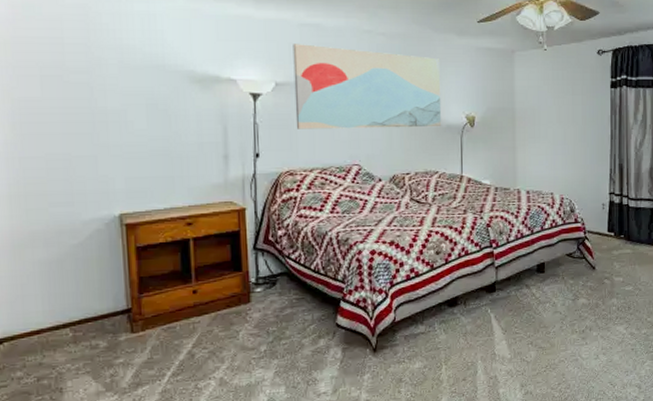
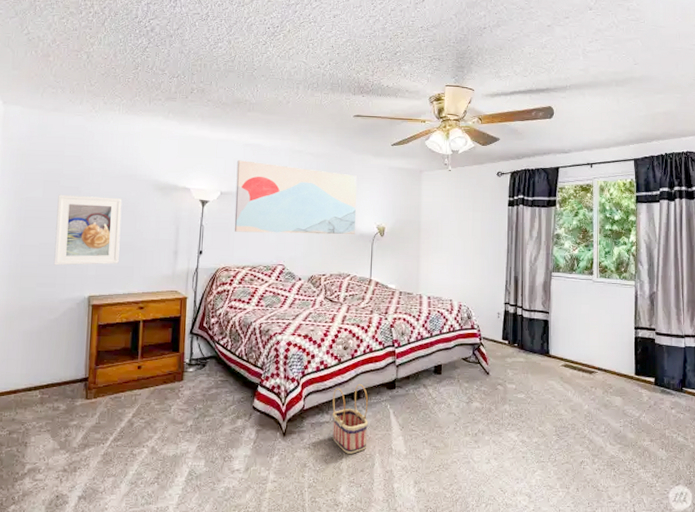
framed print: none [62,92,154,180] -> present [54,194,122,266]
basket: none [427,289,468,364] -> present [332,383,369,454]

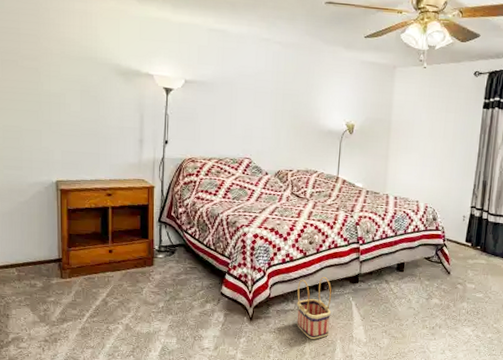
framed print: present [54,194,122,266] -> none [17,75,84,150]
wall art: present [234,160,357,235] -> none [199,46,327,132]

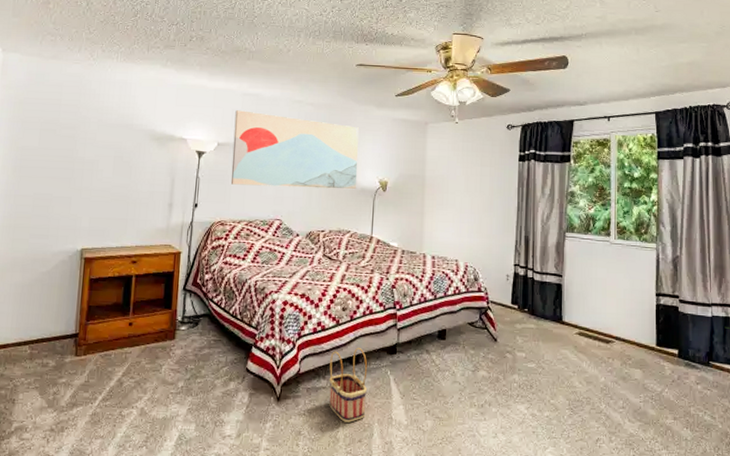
wall art: none [199,46,327,132] -> present [230,110,359,190]

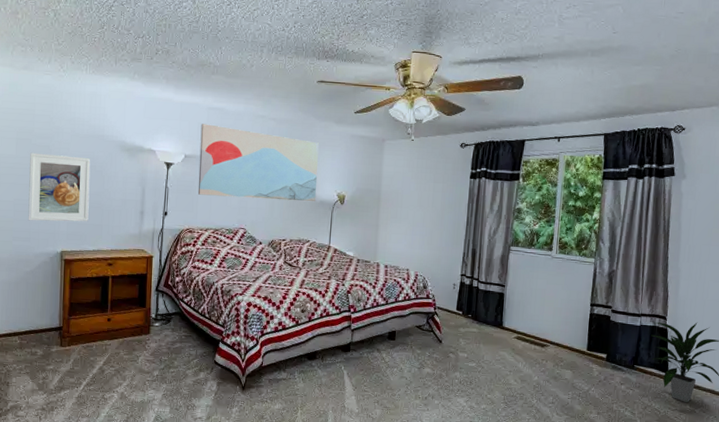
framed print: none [47,143,118,217] -> present [28,152,91,222]
basket: present [329,347,368,423] -> none [289,345,324,409]

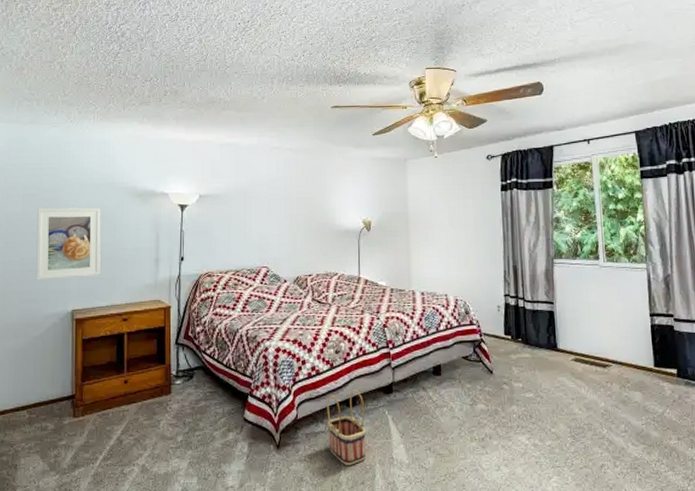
wall art: present [197,124,319,202] -> none [214,161,341,235]
basket: none [289,345,324,409] -> present [327,389,366,465]

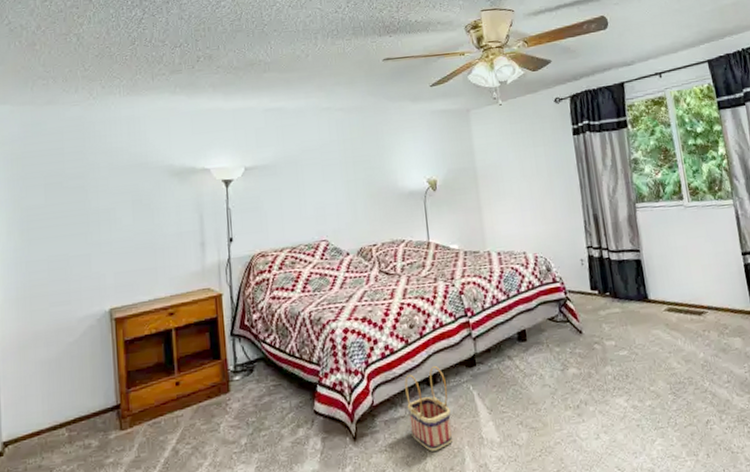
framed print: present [36,207,101,280] -> none [62,192,139,279]

